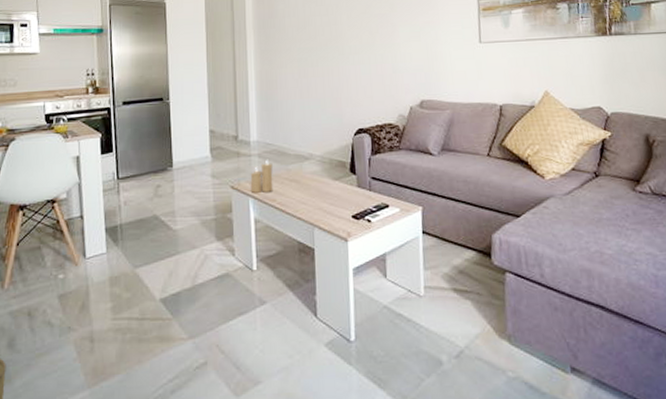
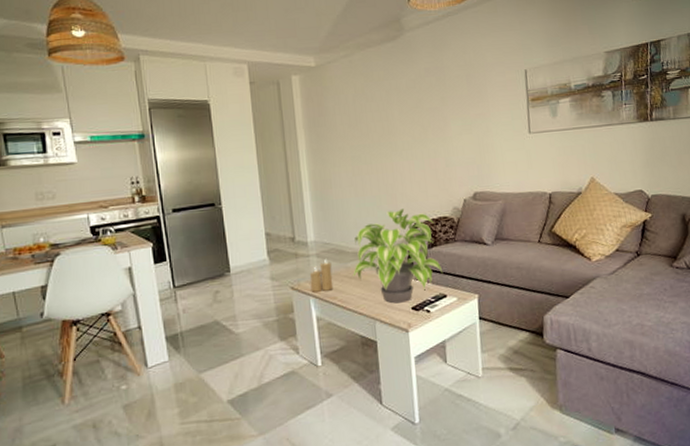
plant: none [293,113,385,210] -> present [353,208,442,304]

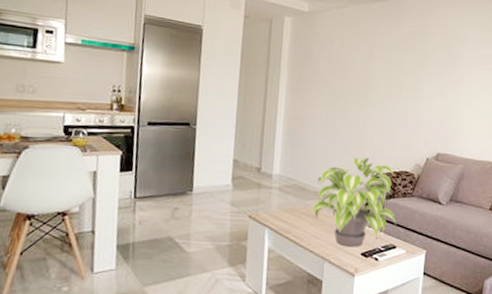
candle: present [309,258,333,292] -> none [267,193,292,225]

